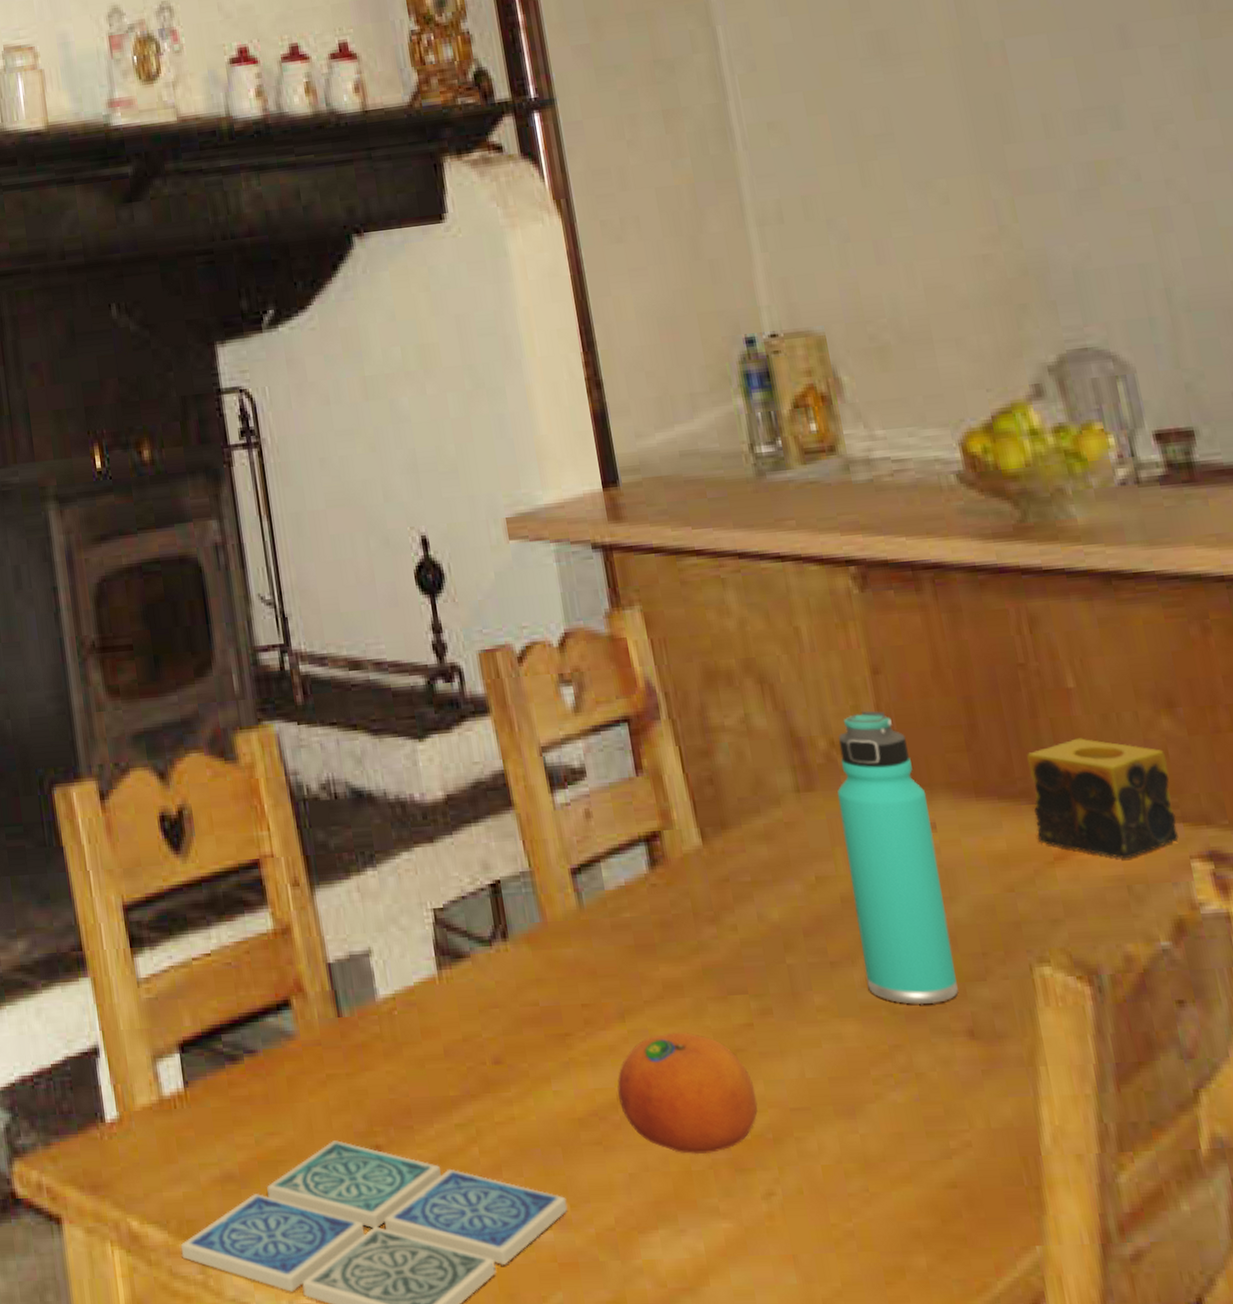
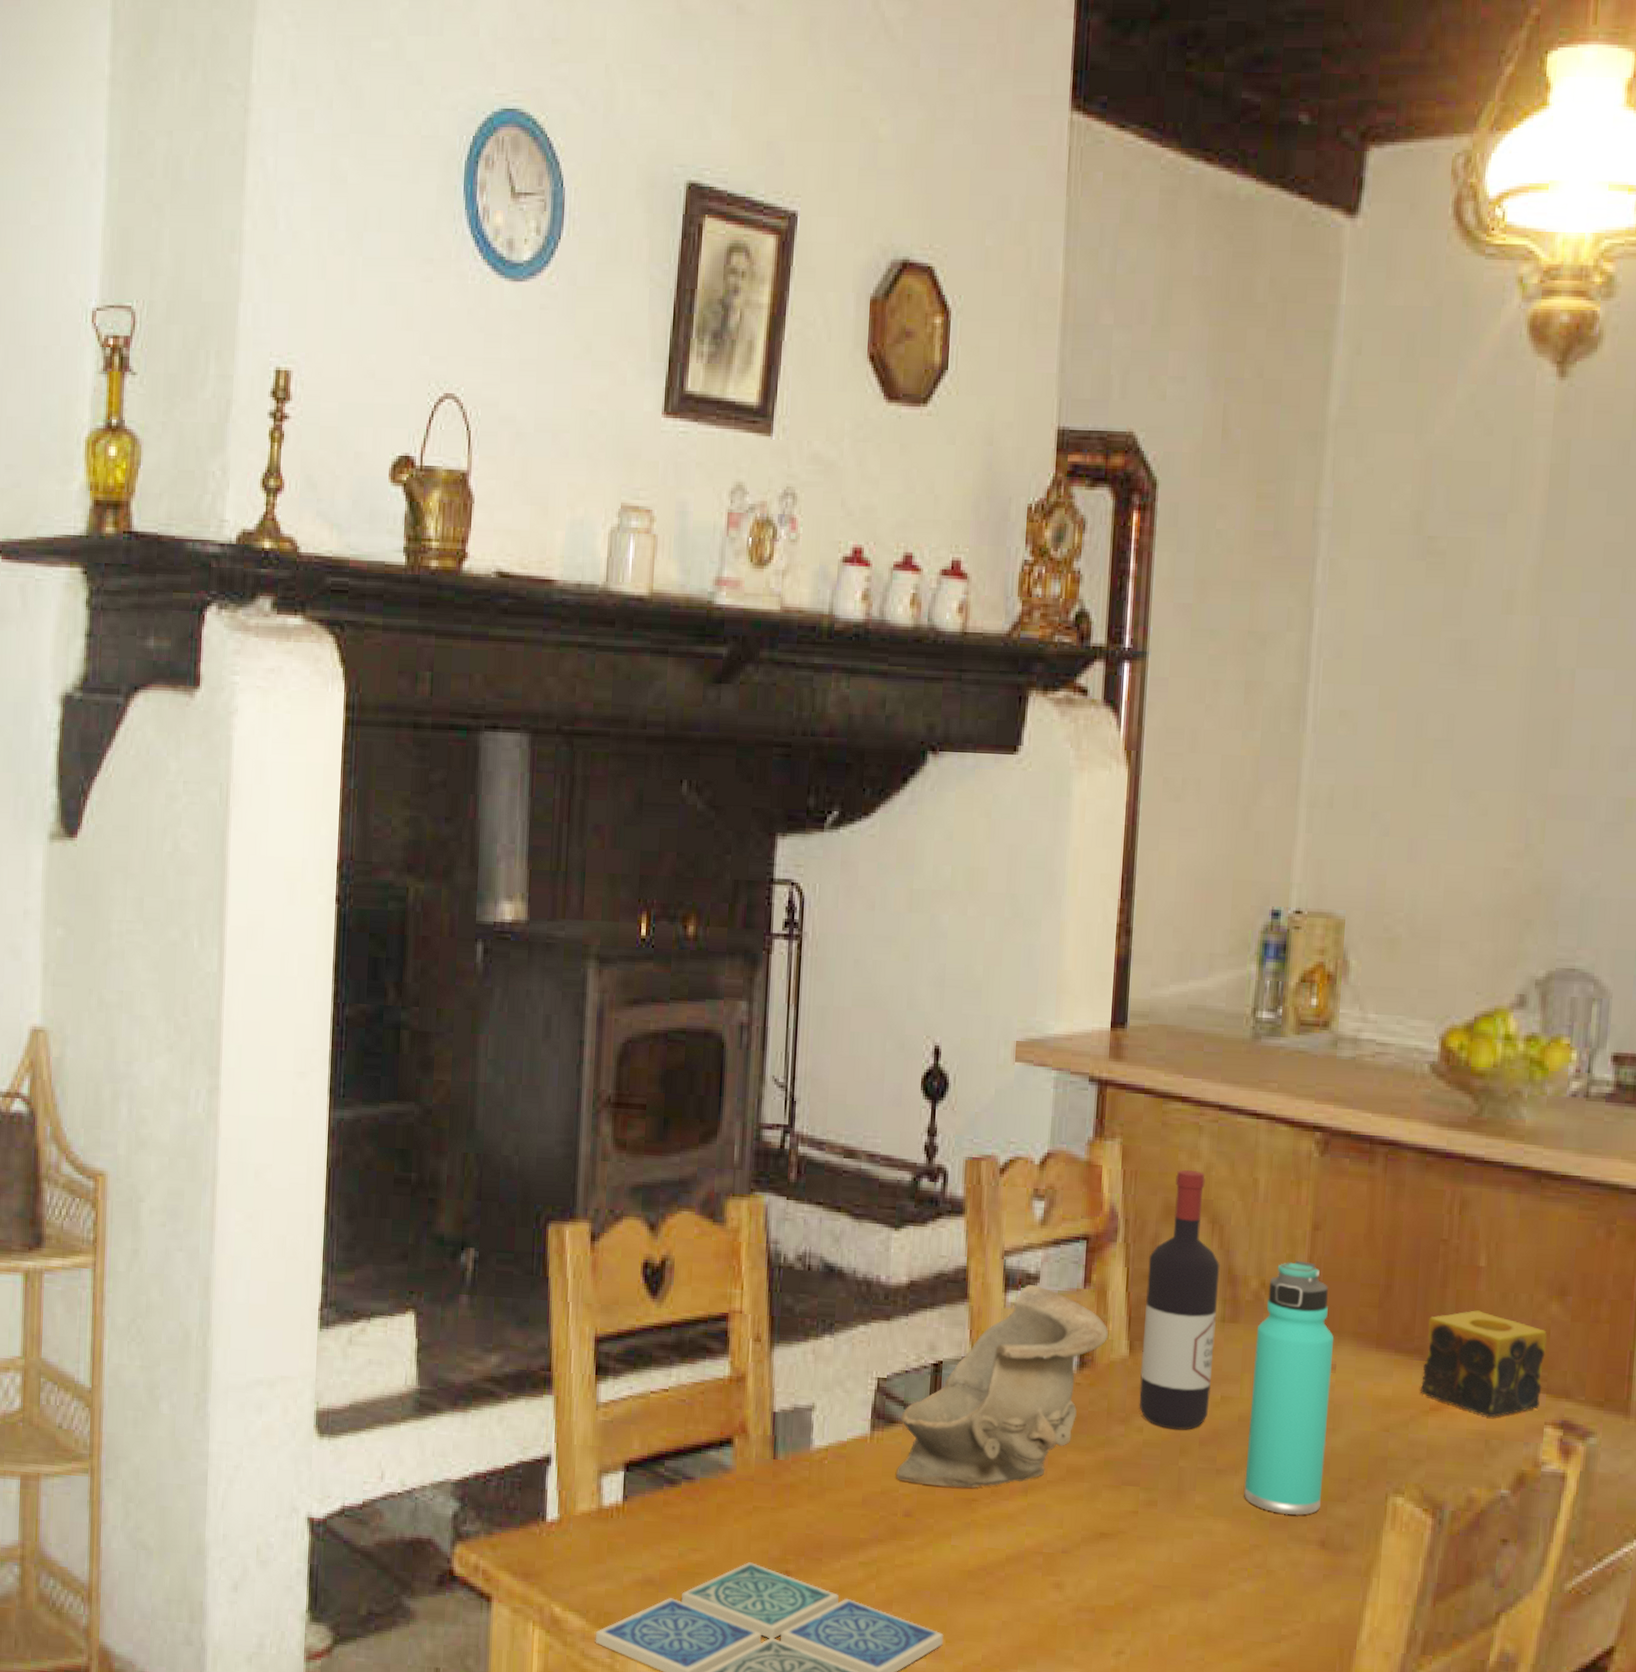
decorative bowl: none [467,780,675,1025] -> present [896,1285,1108,1488]
fruit: present [617,1032,758,1155] -> none [1007,1510,1127,1614]
wine bottle: none [699,628,806,923] -> present [1139,1170,1220,1430]

